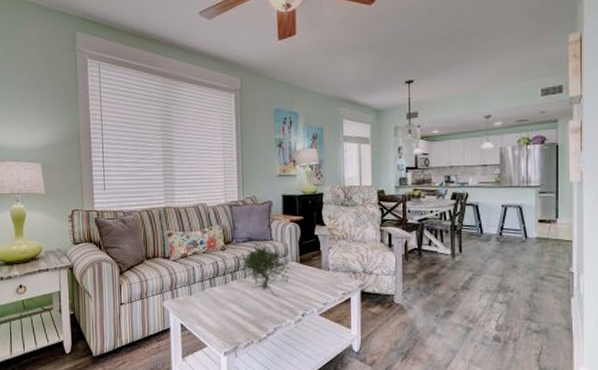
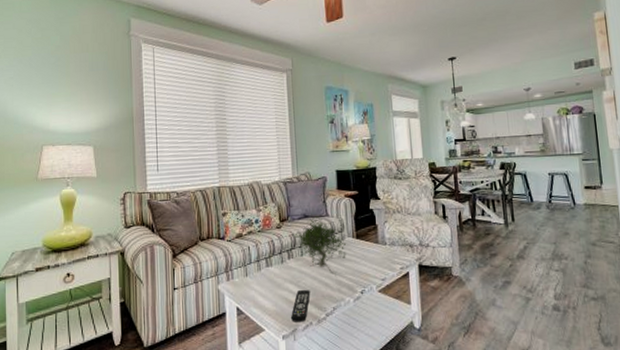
remote control: none [233,311,253,340] -> present [291,290,311,322]

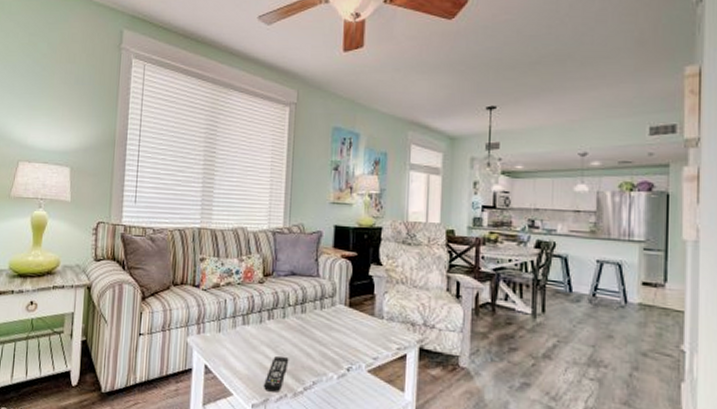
plant: present [294,216,346,277] -> none [278,275,336,347]

